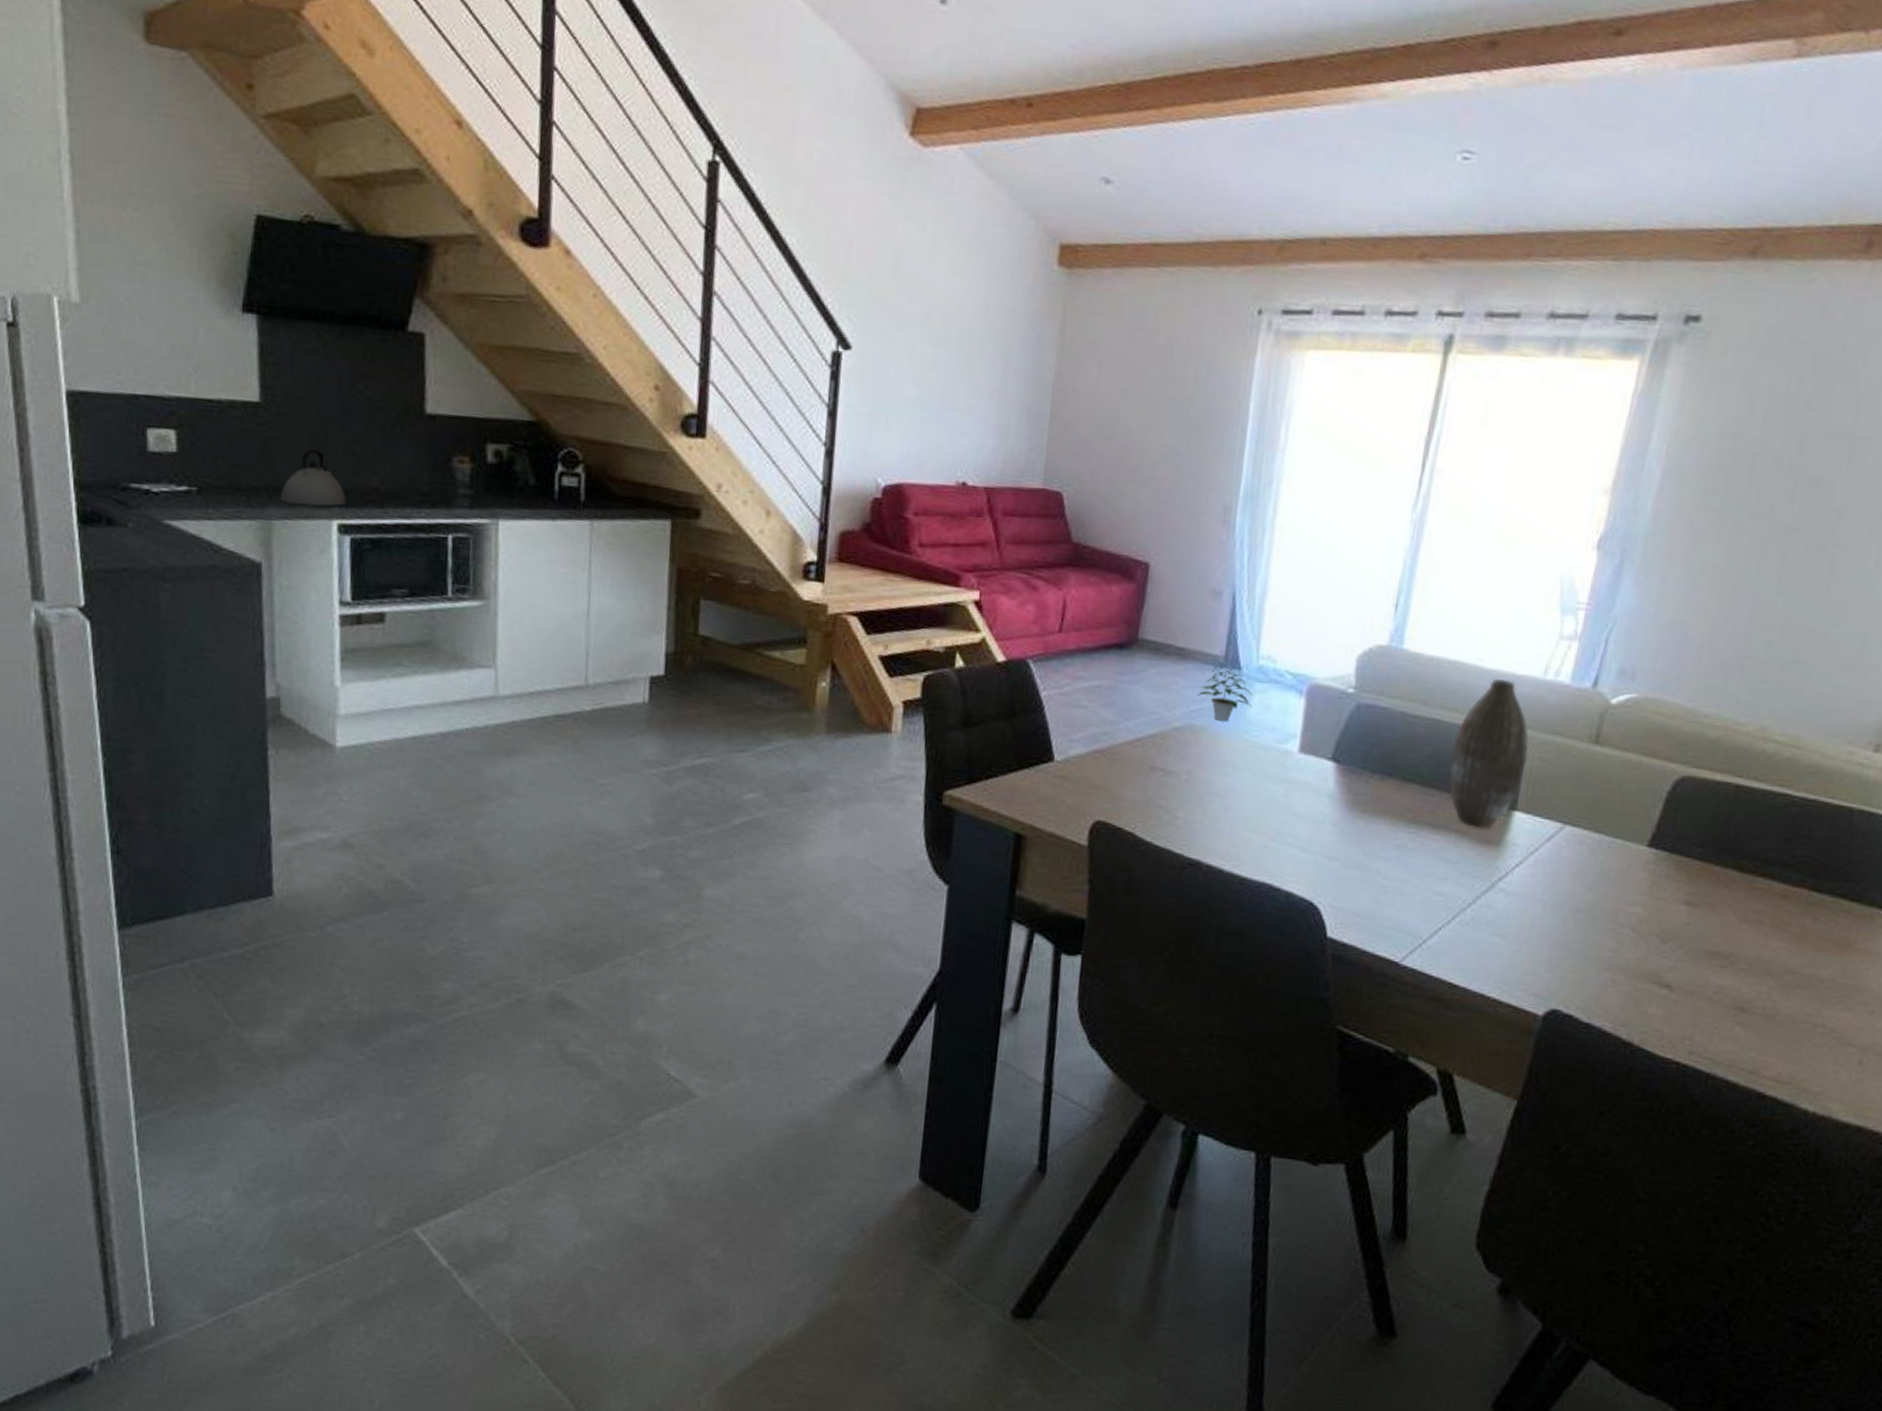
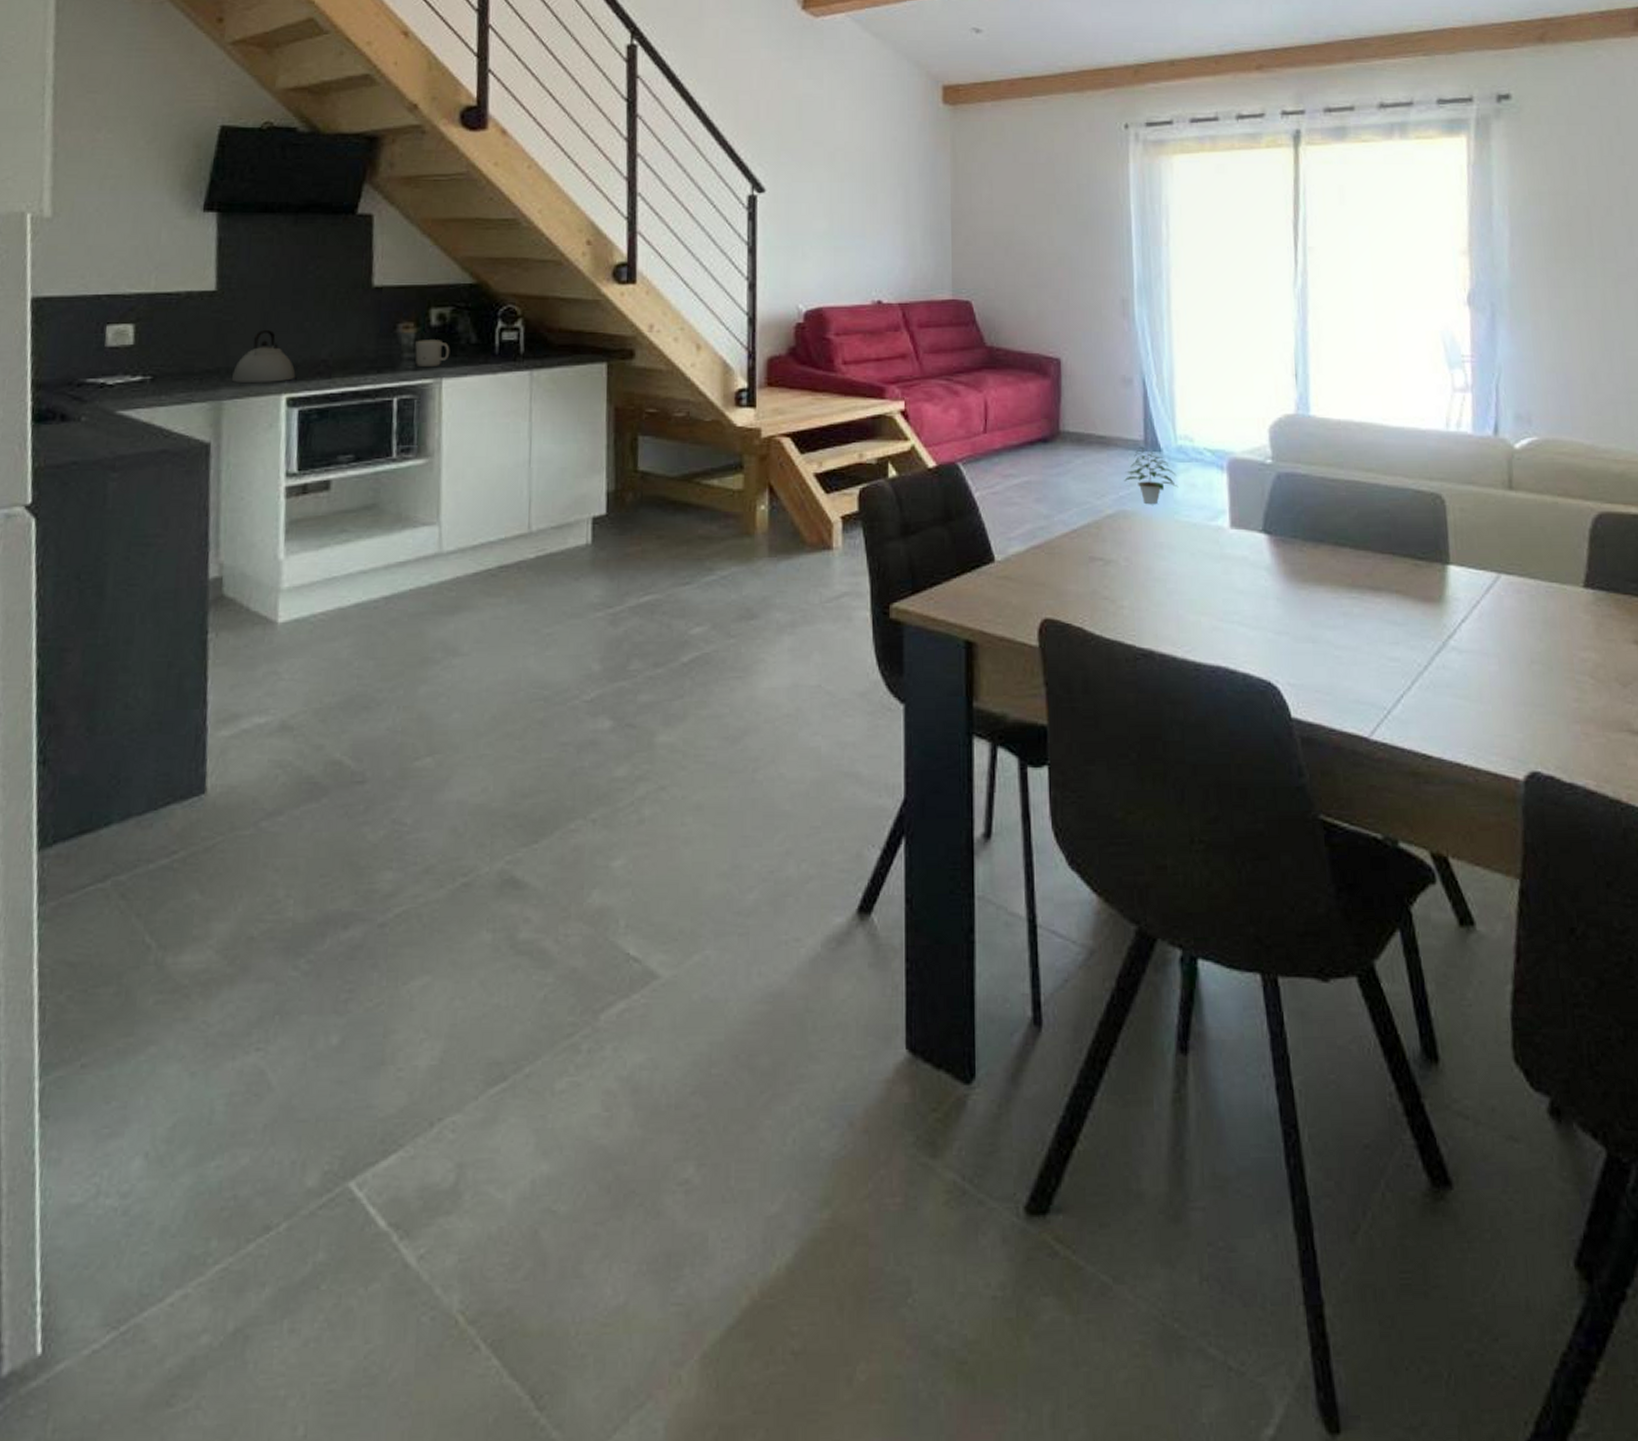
mug: none [470,476,507,507] -> present [415,340,450,368]
vase: present [1448,679,1530,829] -> none [1375,436,1450,586]

